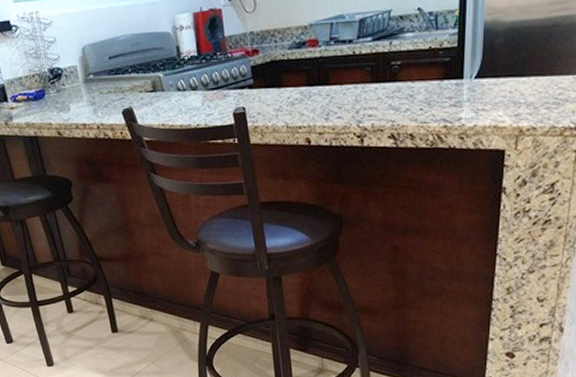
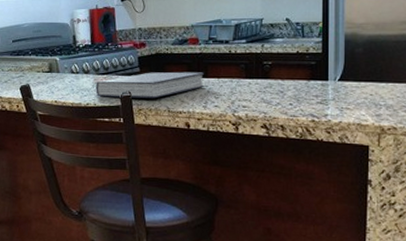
book: none [206,79,326,116] -> present [95,72,205,99]

